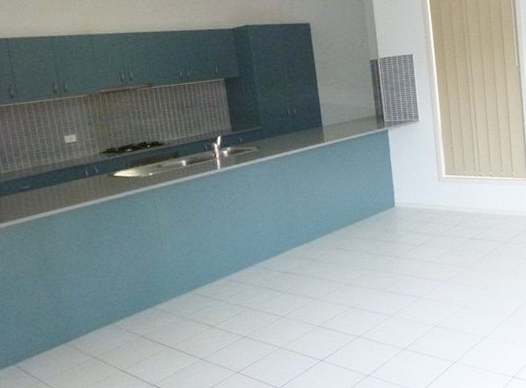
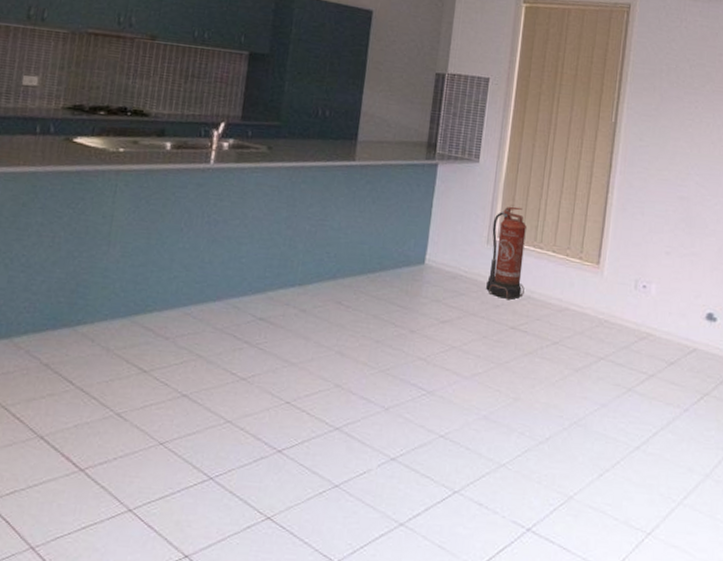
fire extinguisher: none [439,148,475,219] -> present [486,206,527,301]

